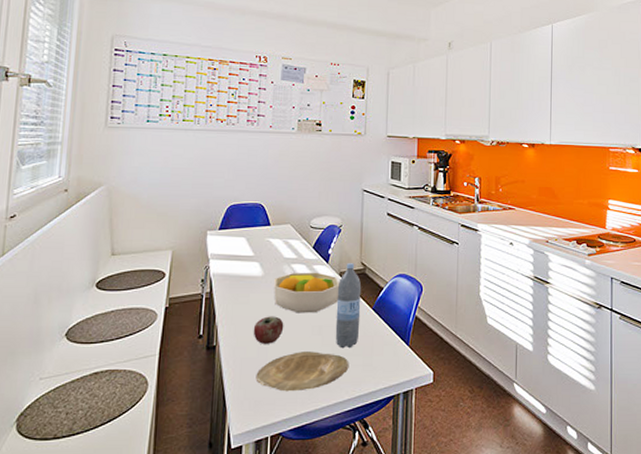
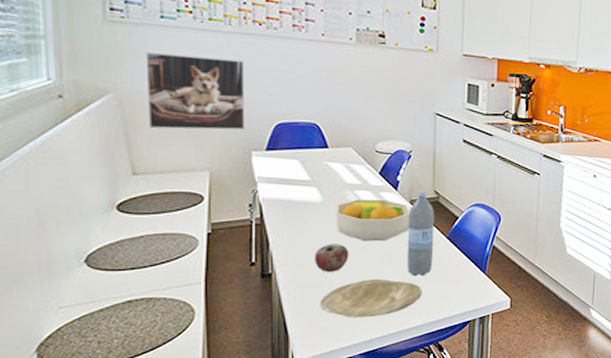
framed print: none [128,151,207,215] -> present [145,52,245,130]

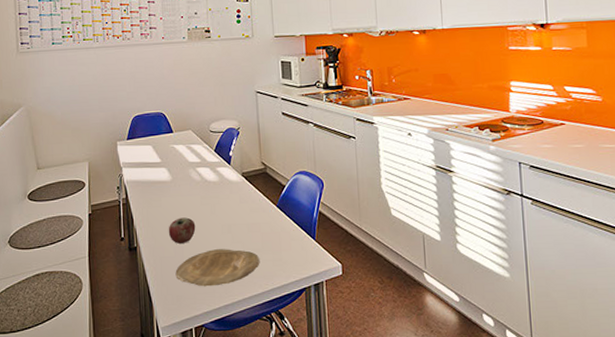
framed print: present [145,52,245,130] -> none [43,68,112,131]
fruit bowl: present [336,199,411,242] -> none [182,174,244,214]
water bottle: present [406,191,435,277] -> none [241,163,267,245]

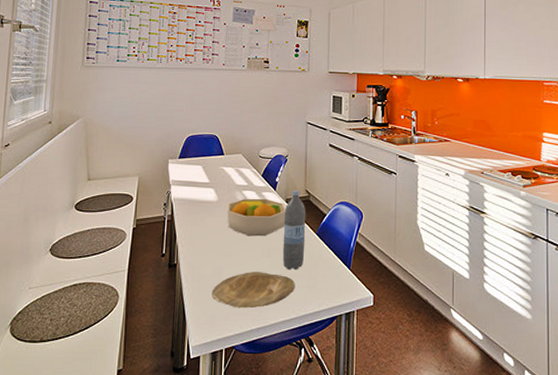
apple: present [168,217,196,244] -> none [209,238,237,264]
fruit bowl: none [182,174,244,214] -> present [227,198,287,237]
water bottle: none [241,163,267,245] -> present [282,191,306,270]

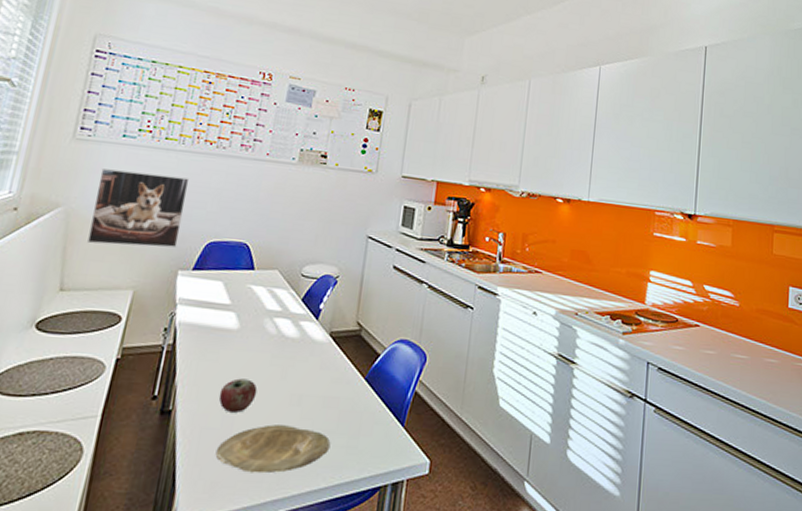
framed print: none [102,87,169,144] -> present [87,168,190,248]
apple: none [209,238,237,264] -> present [218,378,258,413]
fruit bowl: present [227,198,287,237] -> none [249,328,330,379]
water bottle: present [282,191,306,270] -> none [317,321,355,425]

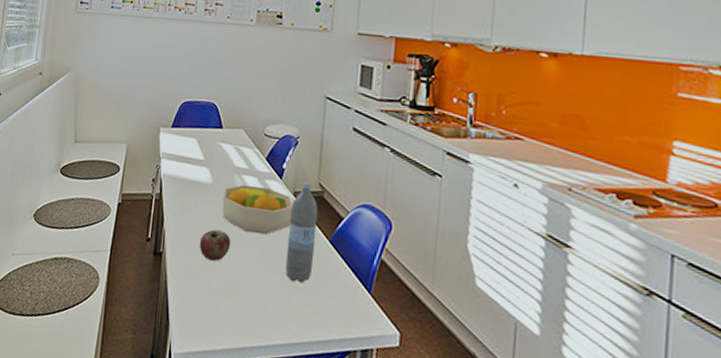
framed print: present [87,168,190,248] -> none [91,37,165,107]
plate: present [215,424,331,474] -> none [199,275,300,322]
fruit bowl: none [249,328,330,379] -> present [222,185,294,235]
water bottle: none [317,321,355,425] -> present [285,182,318,284]

